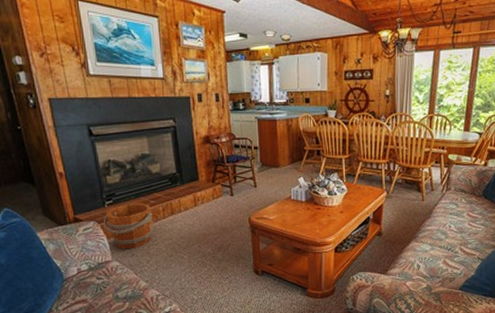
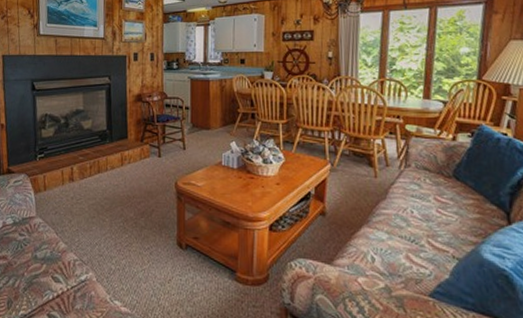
bucket: present [103,203,152,250] -> none [32,158,79,206]

